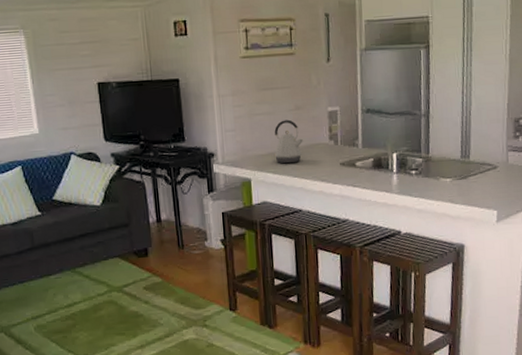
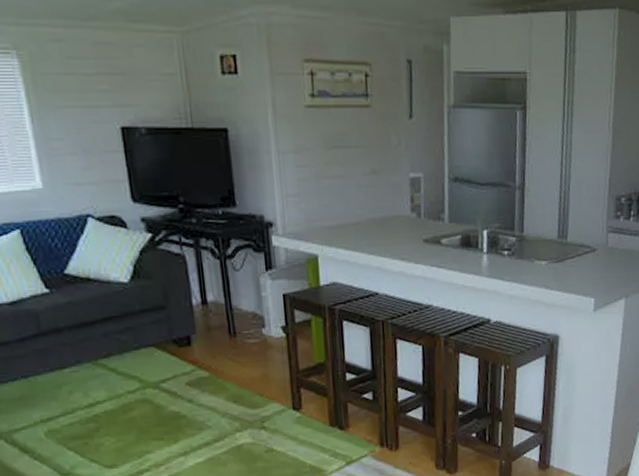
kettle: present [273,119,303,164] -> none [345,185,380,238]

